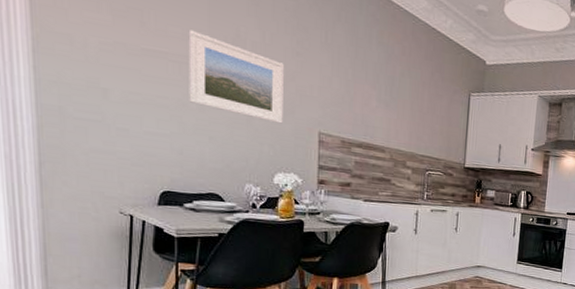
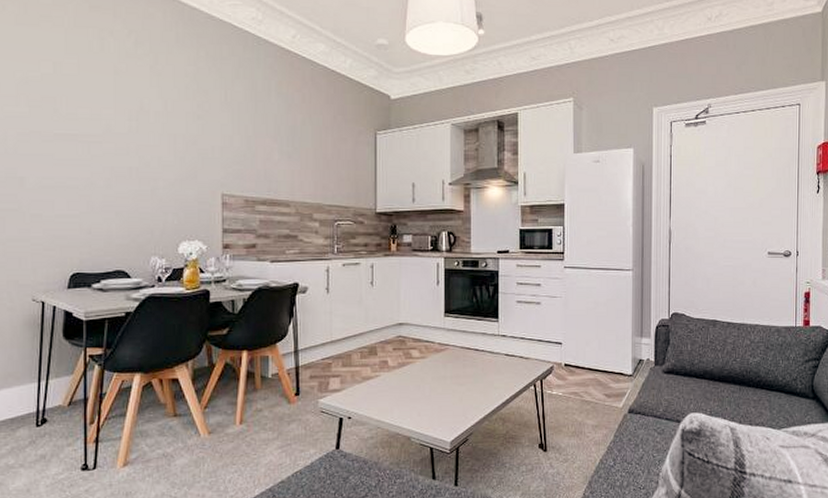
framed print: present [188,30,284,124] -> none [96,109,186,190]

